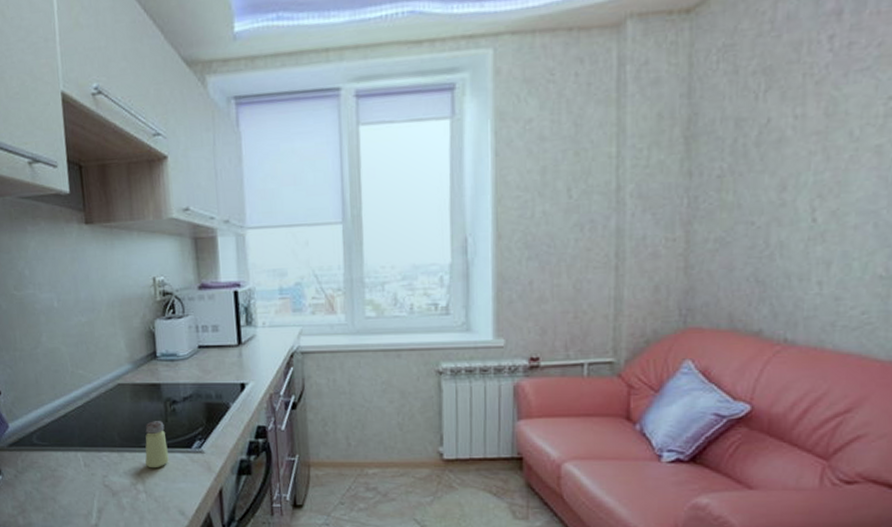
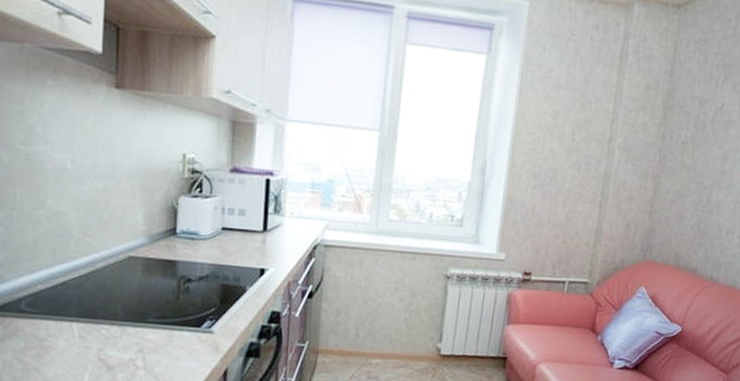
saltshaker: present [145,421,169,469] -> none [148,297,175,345]

